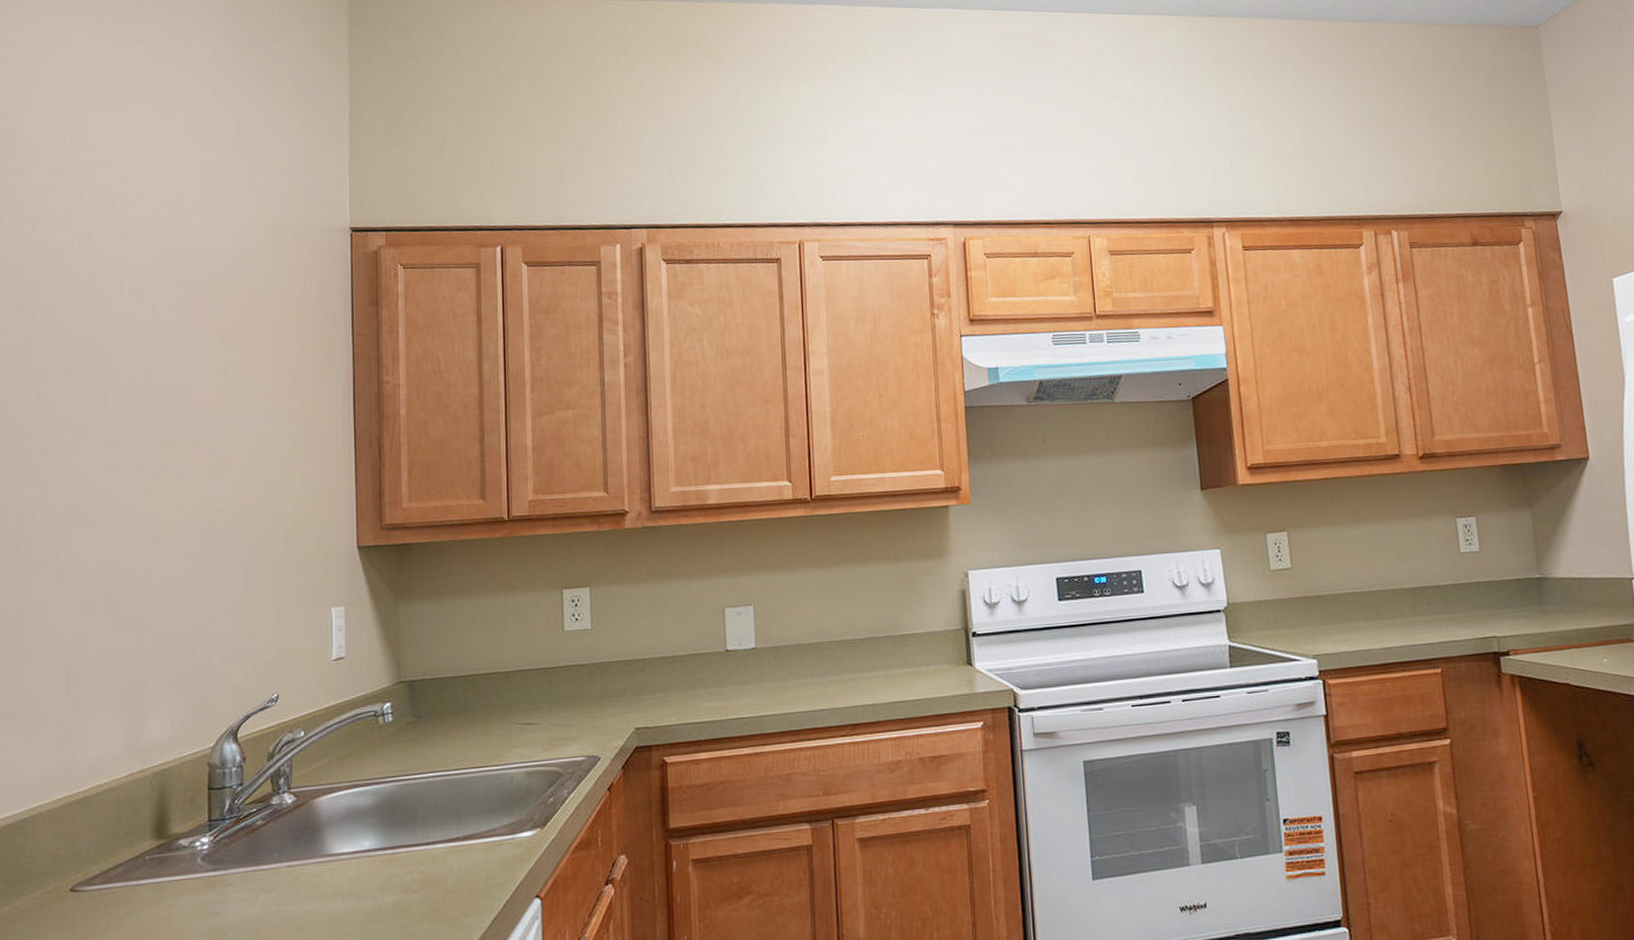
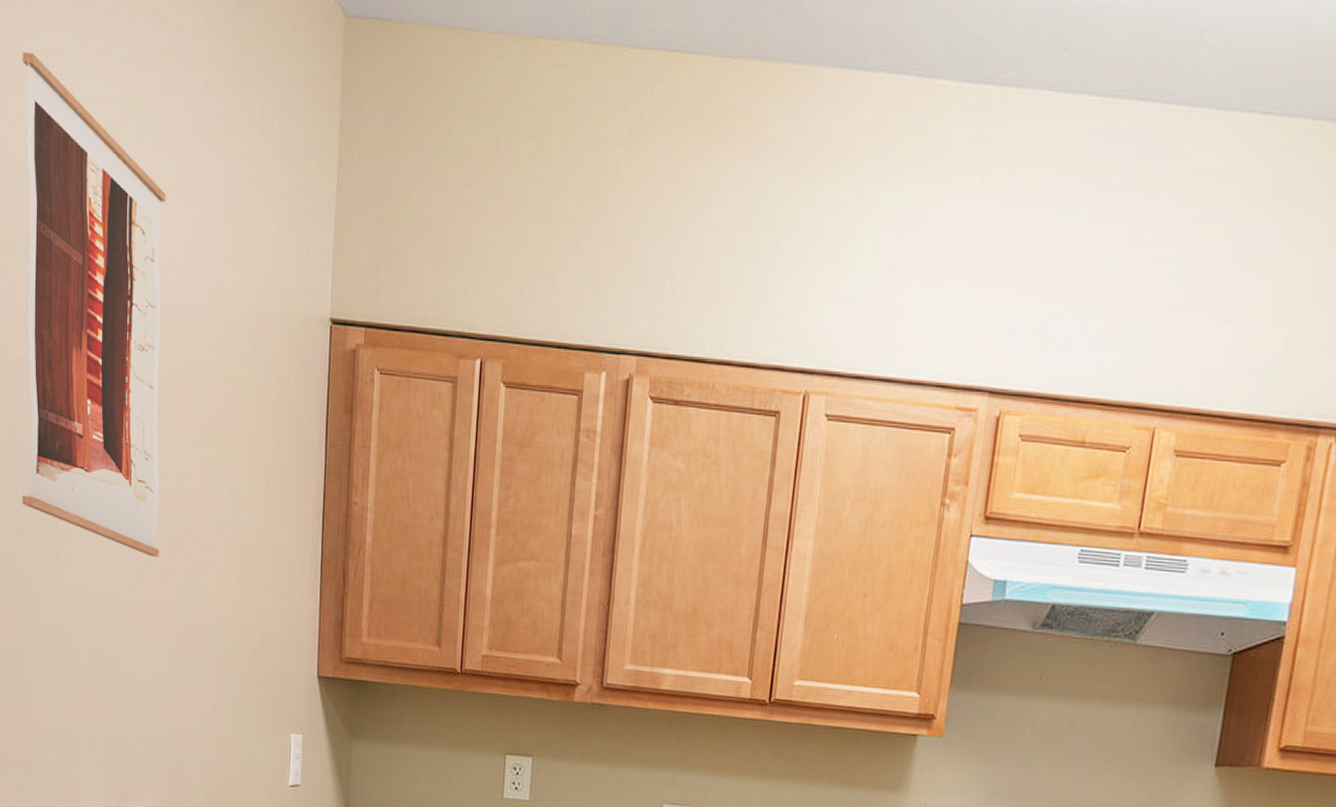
wall art: none [18,36,177,460] -> present [22,51,166,557]

